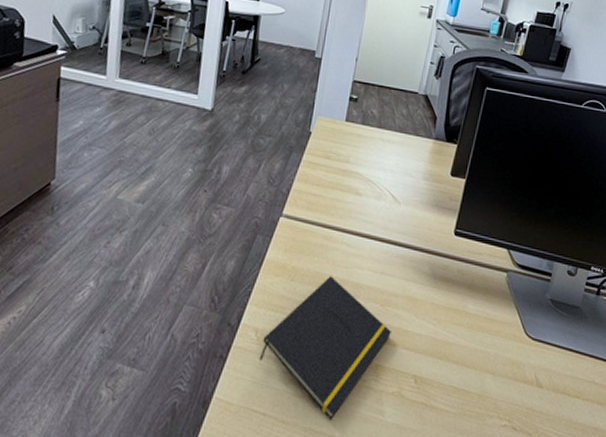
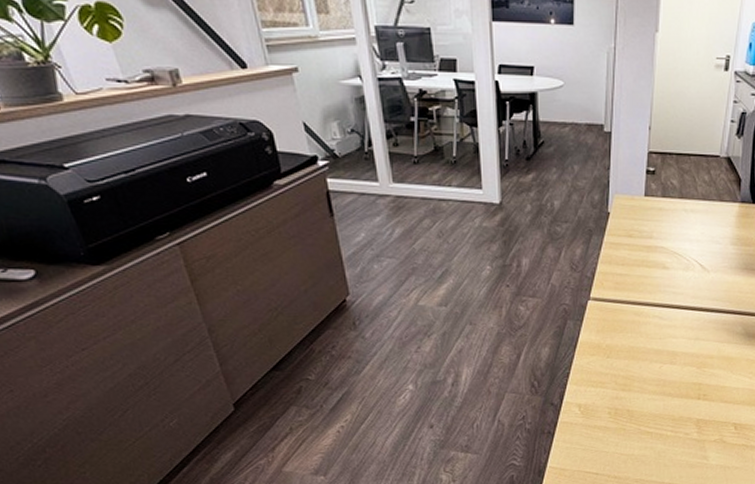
notepad: present [259,276,391,420] -> none [586,348,709,470]

